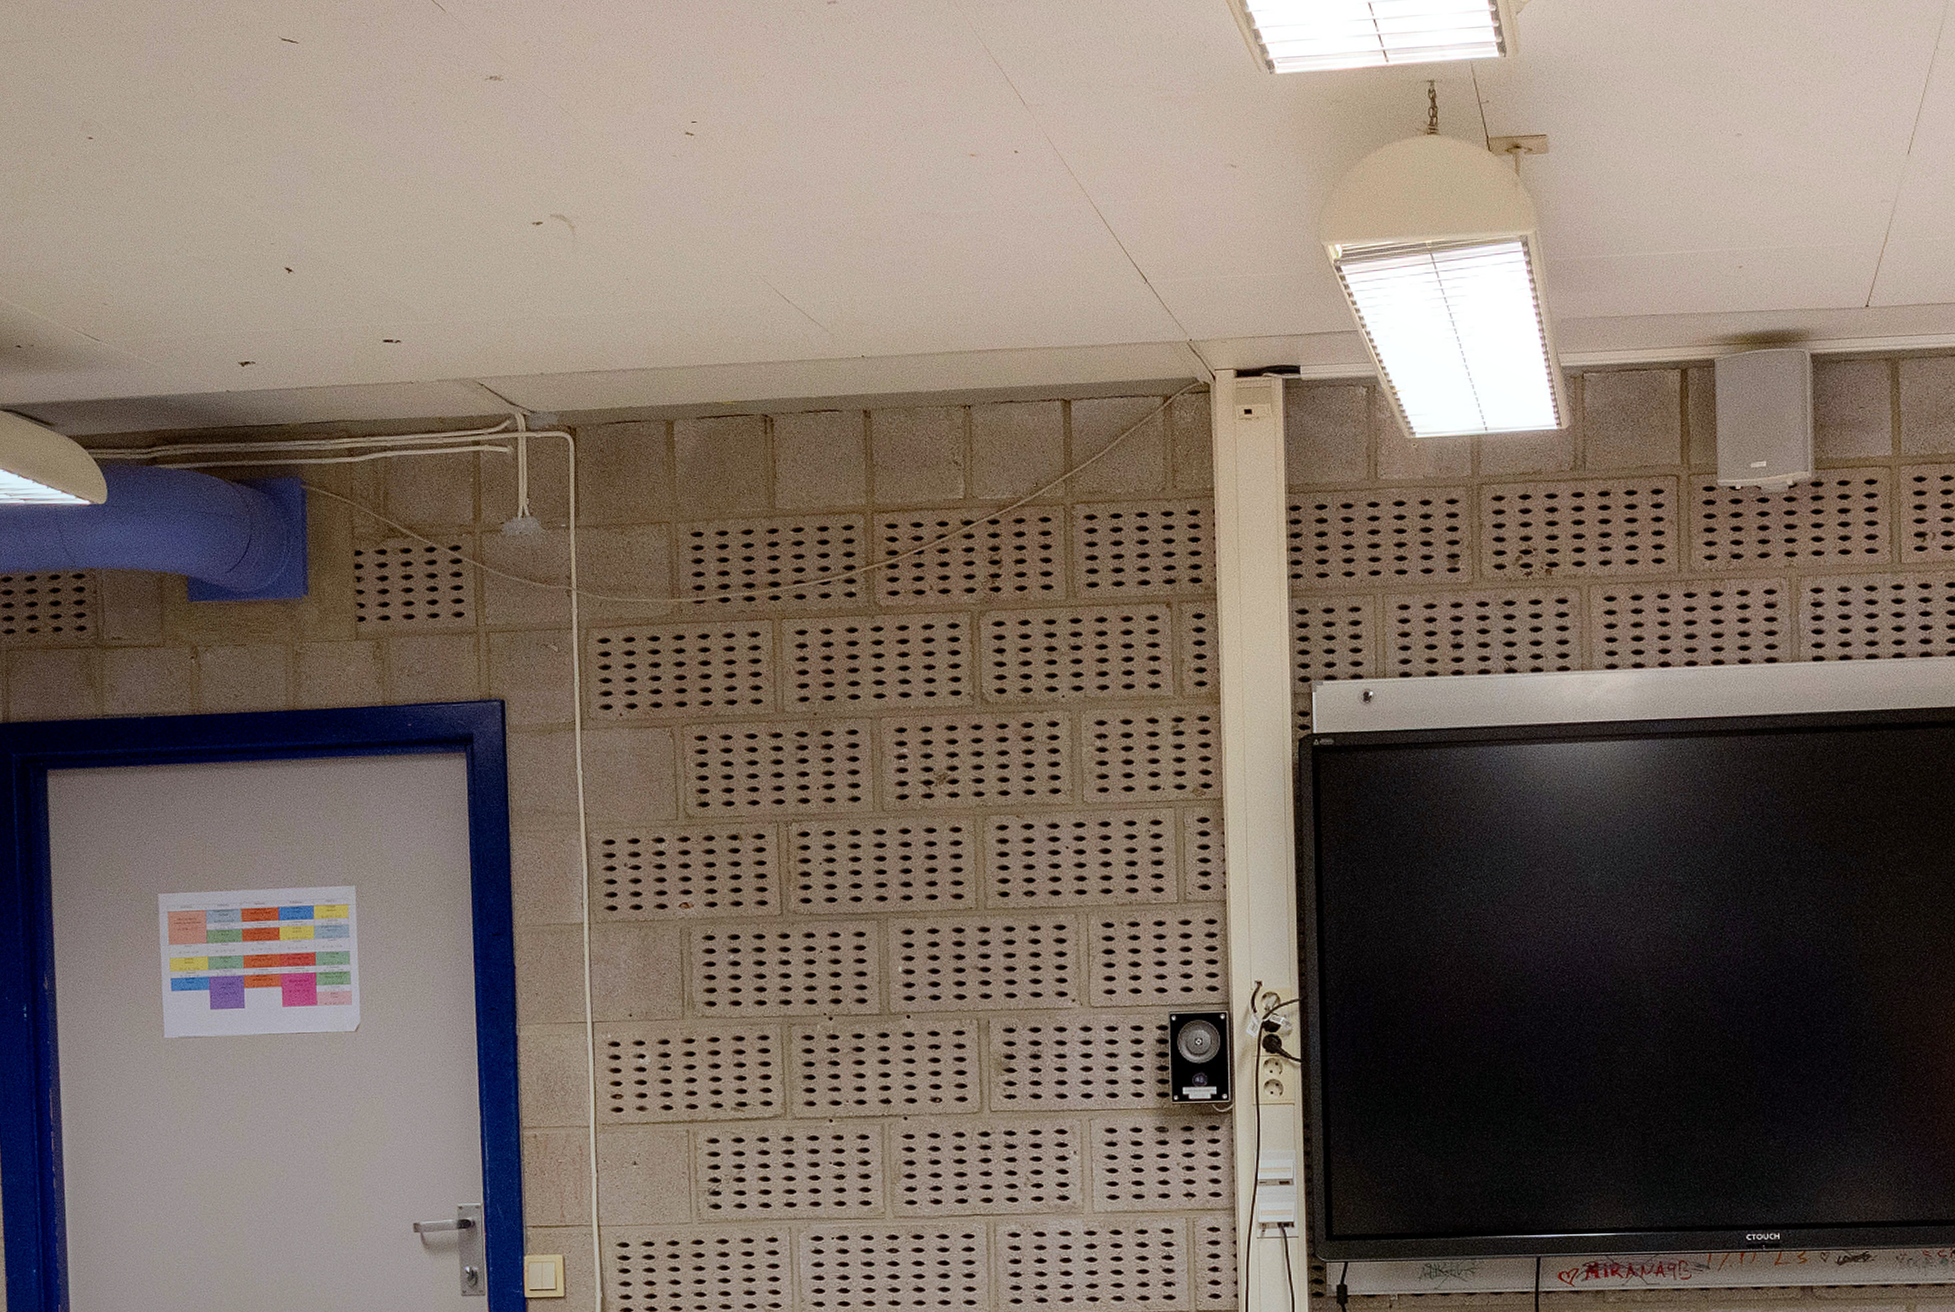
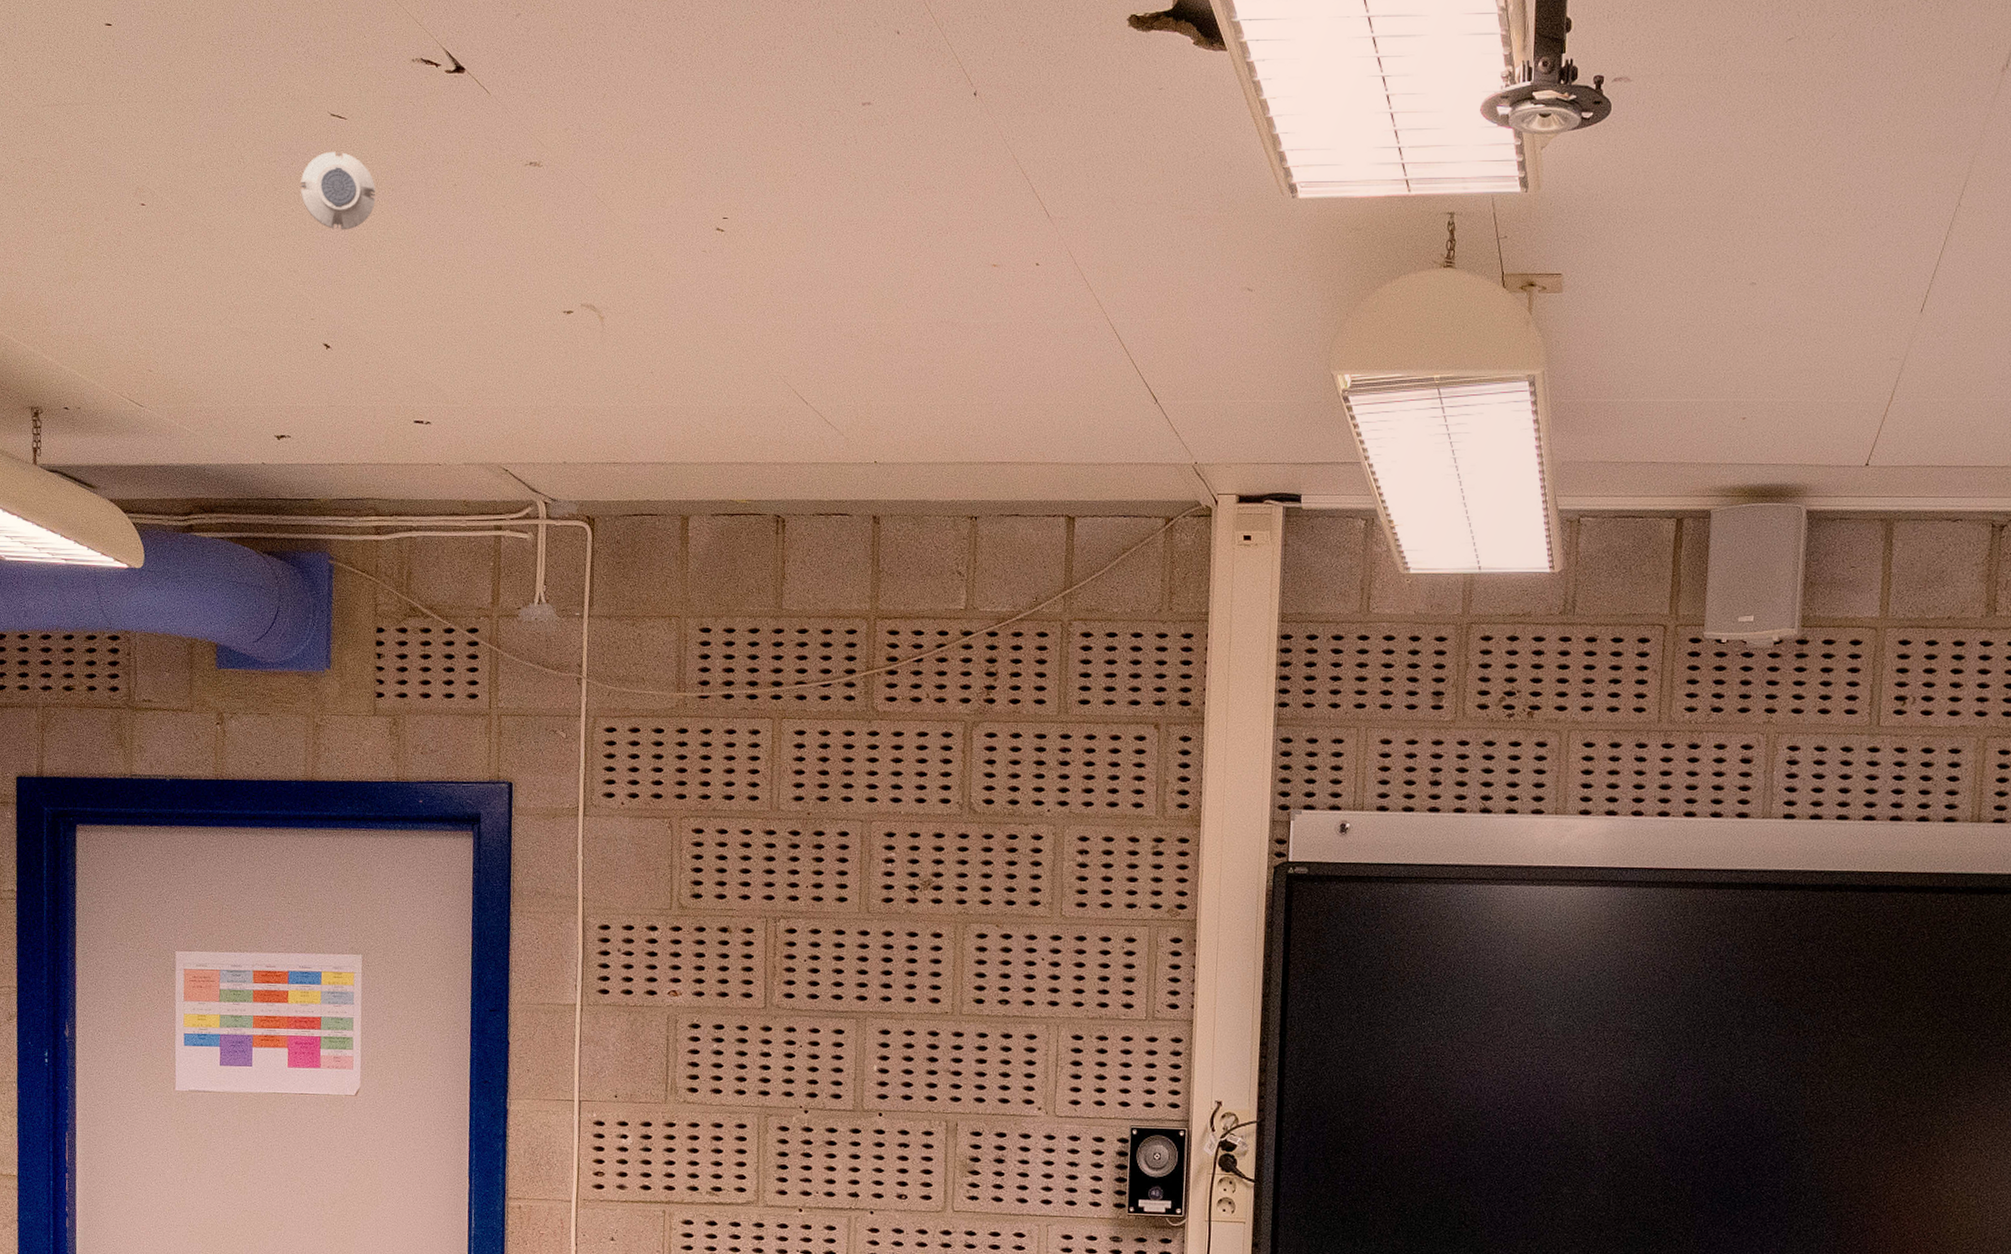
smoke detector: none [253,75,333,154] -> present [300,151,376,230]

